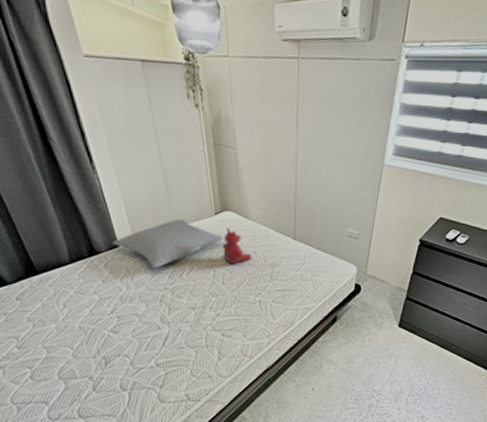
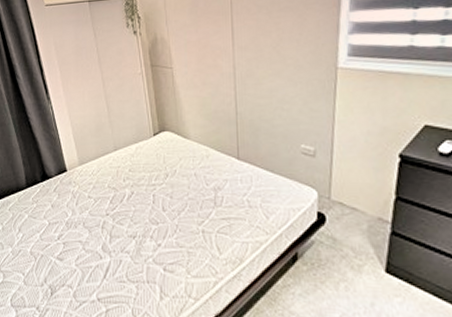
pillow: present [112,219,225,269] -> none [61,142,163,193]
stuffed bear: present [222,228,252,264] -> none [161,149,193,188]

